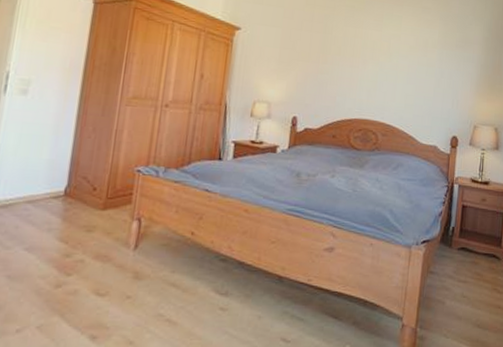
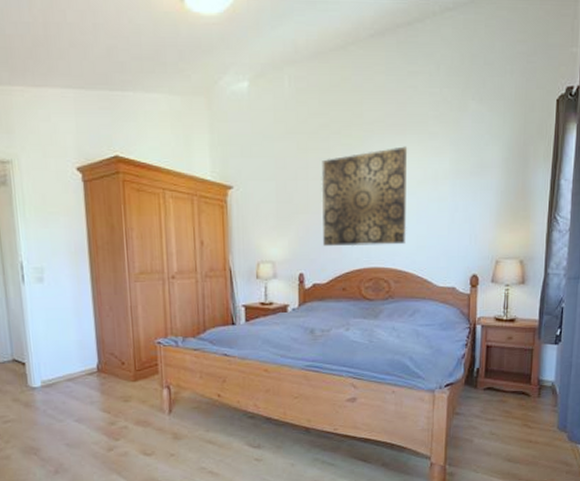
wall art: none [319,15,404,101] -> present [321,146,408,247]

